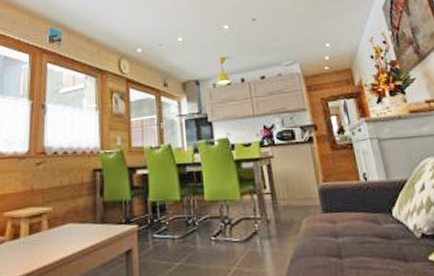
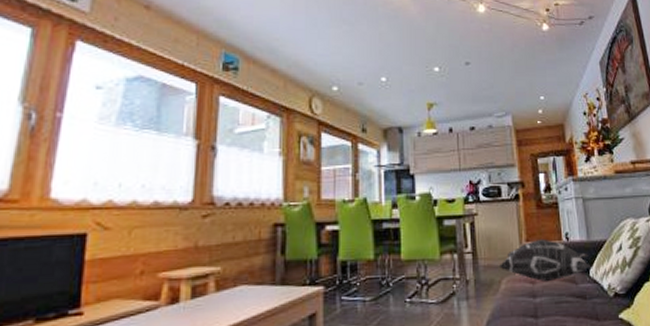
decorative pillow: none [297,179,393,221] -> present [498,238,591,281]

